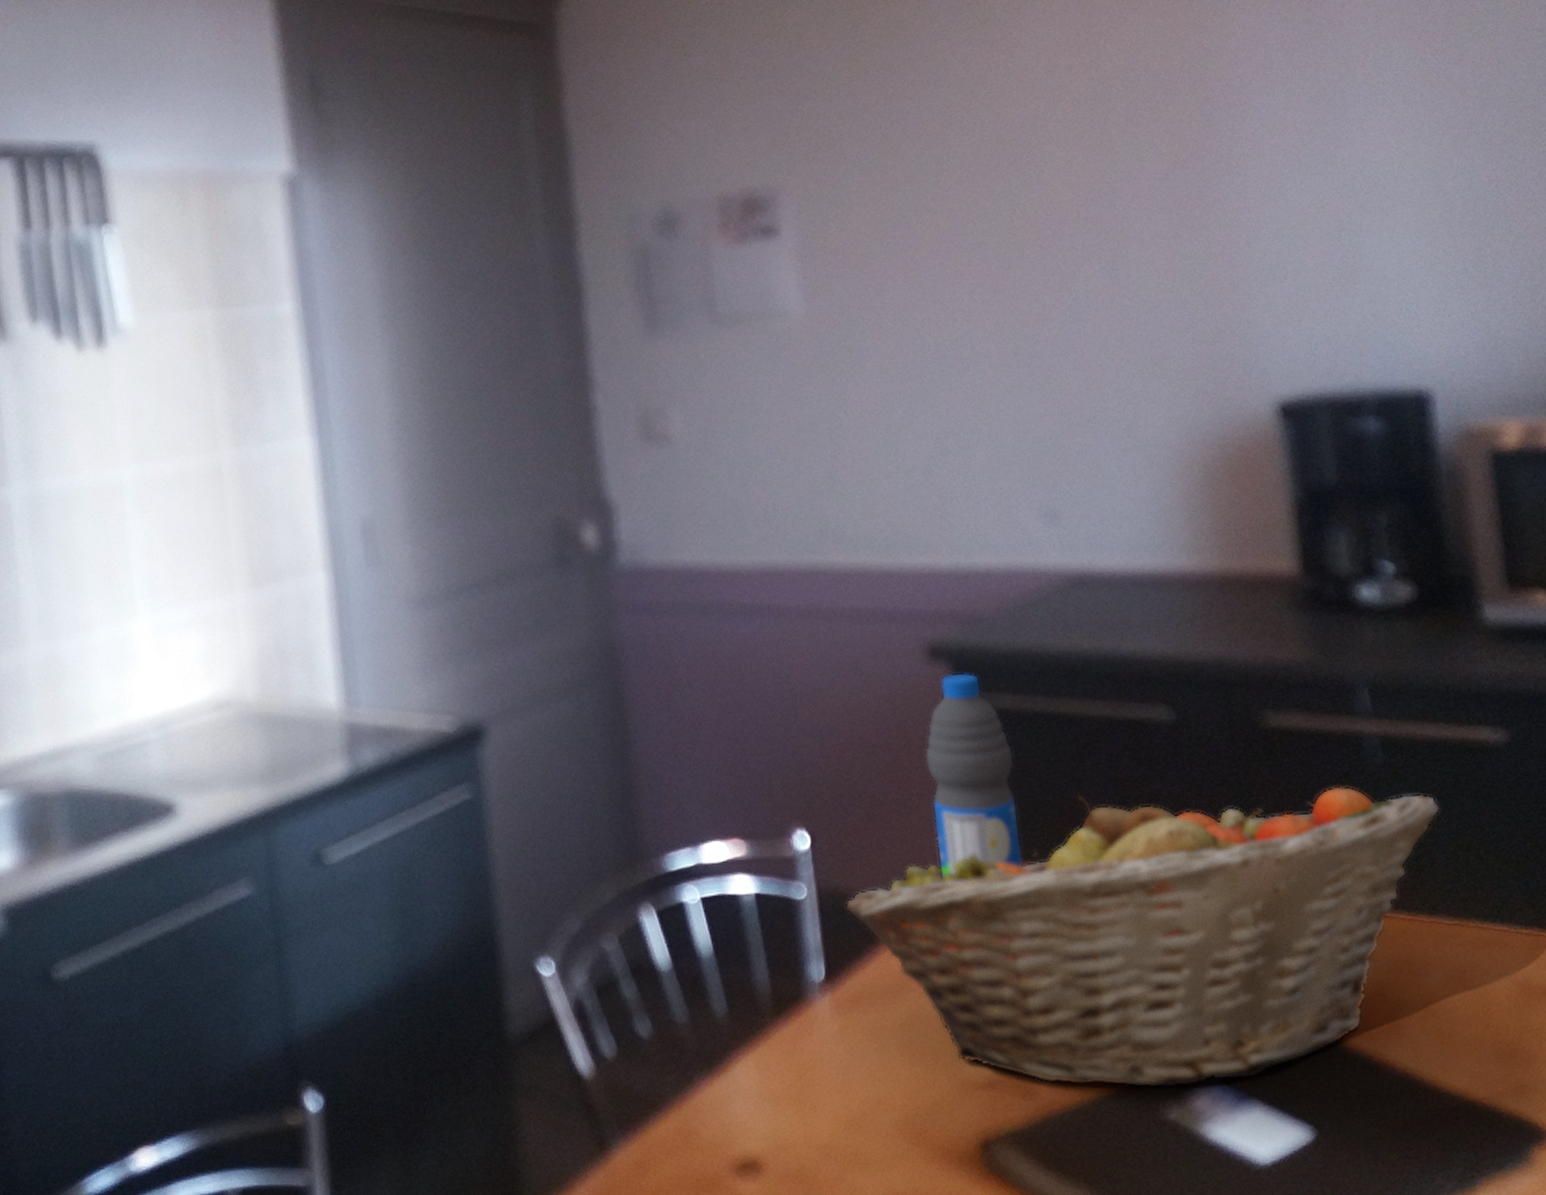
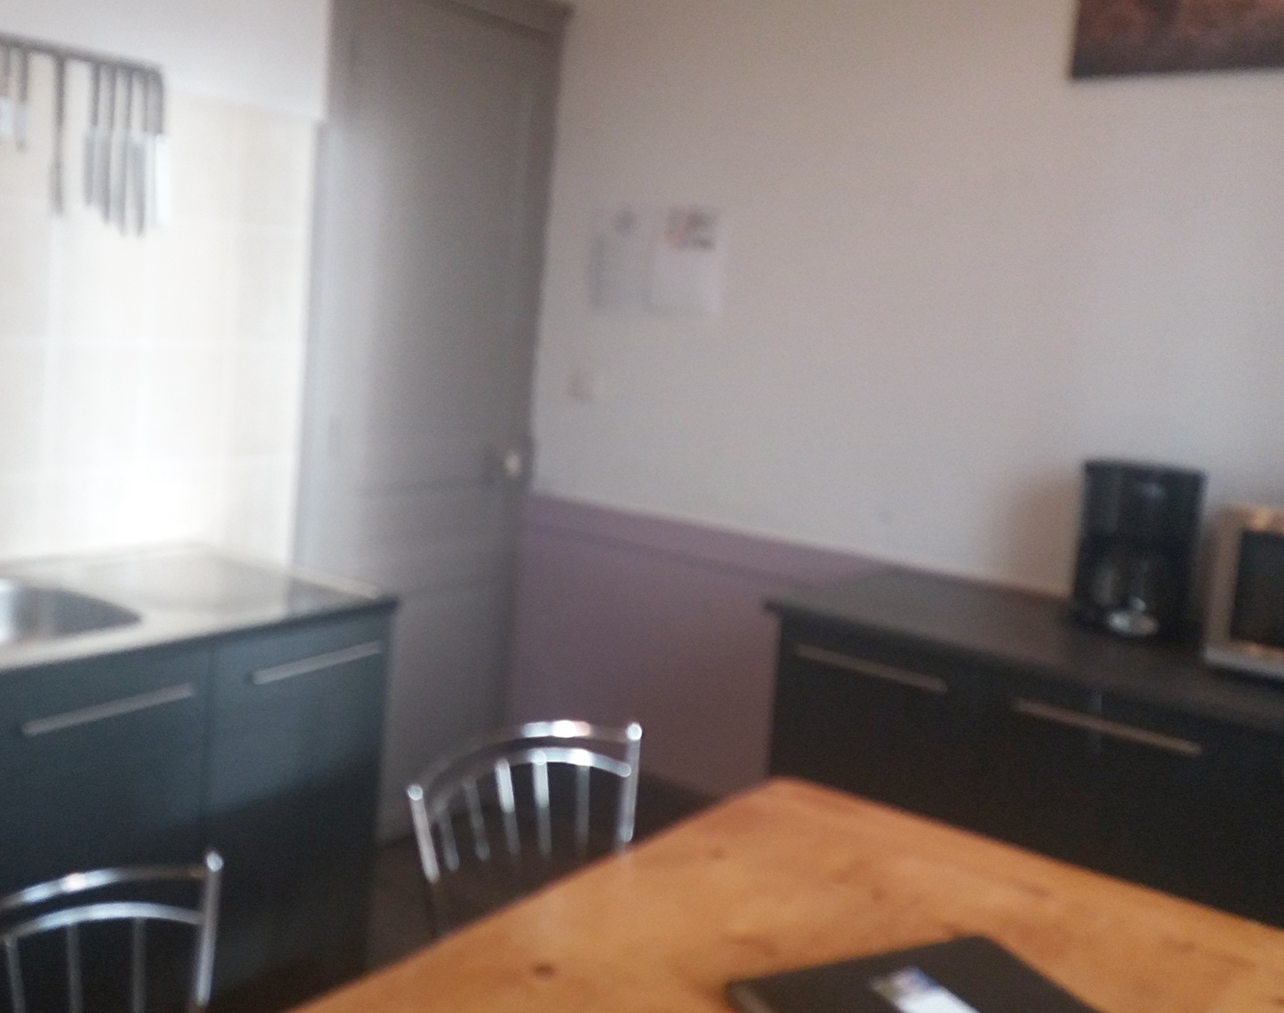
fruit basket: present [845,786,1440,1089] -> none [658,735,1135,972]
water bottle: present [924,672,1024,878] -> none [738,625,815,784]

